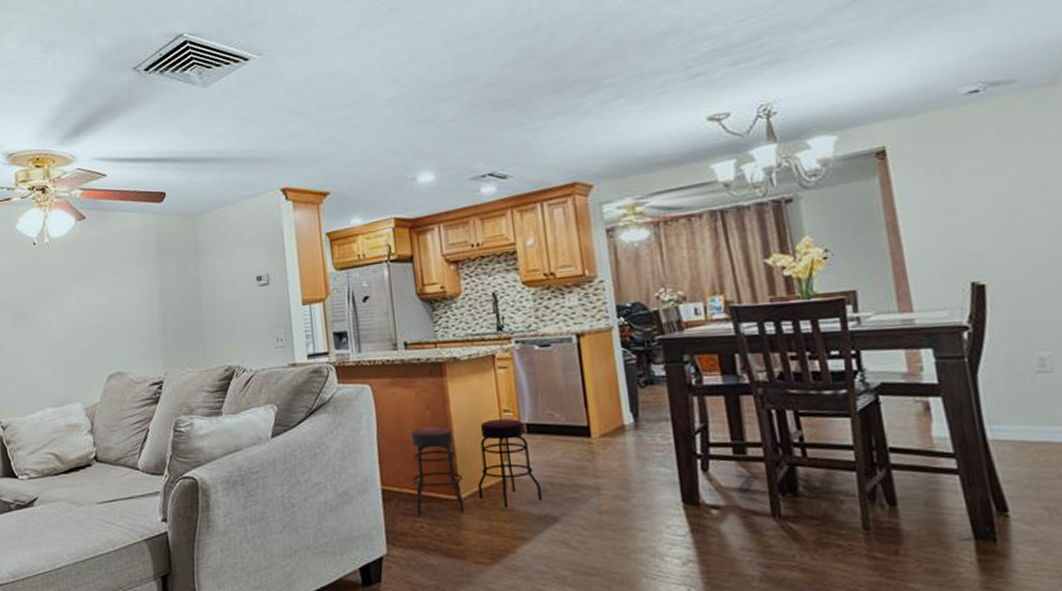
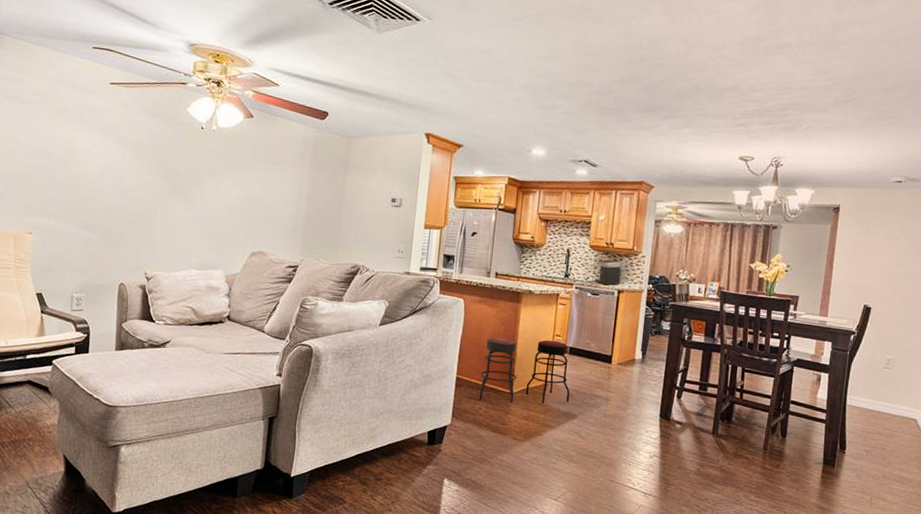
coffee maker: none [537,294,577,331] -> present [594,259,621,286]

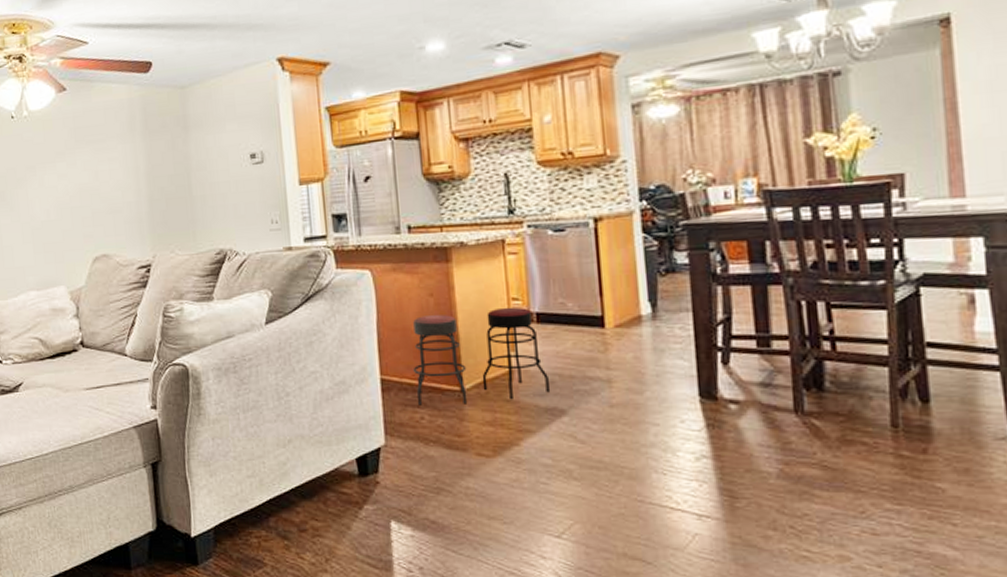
coffee maker: present [594,259,621,286] -> none [553,175,595,215]

